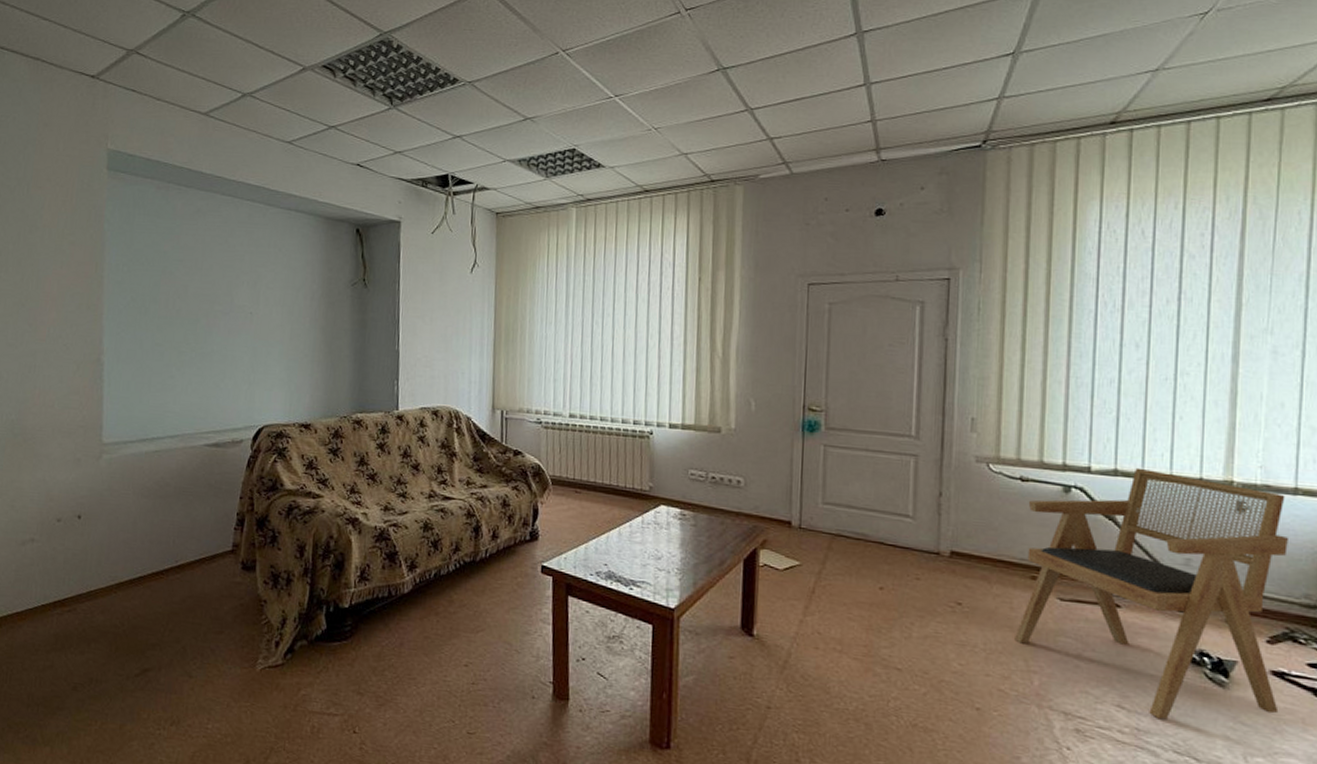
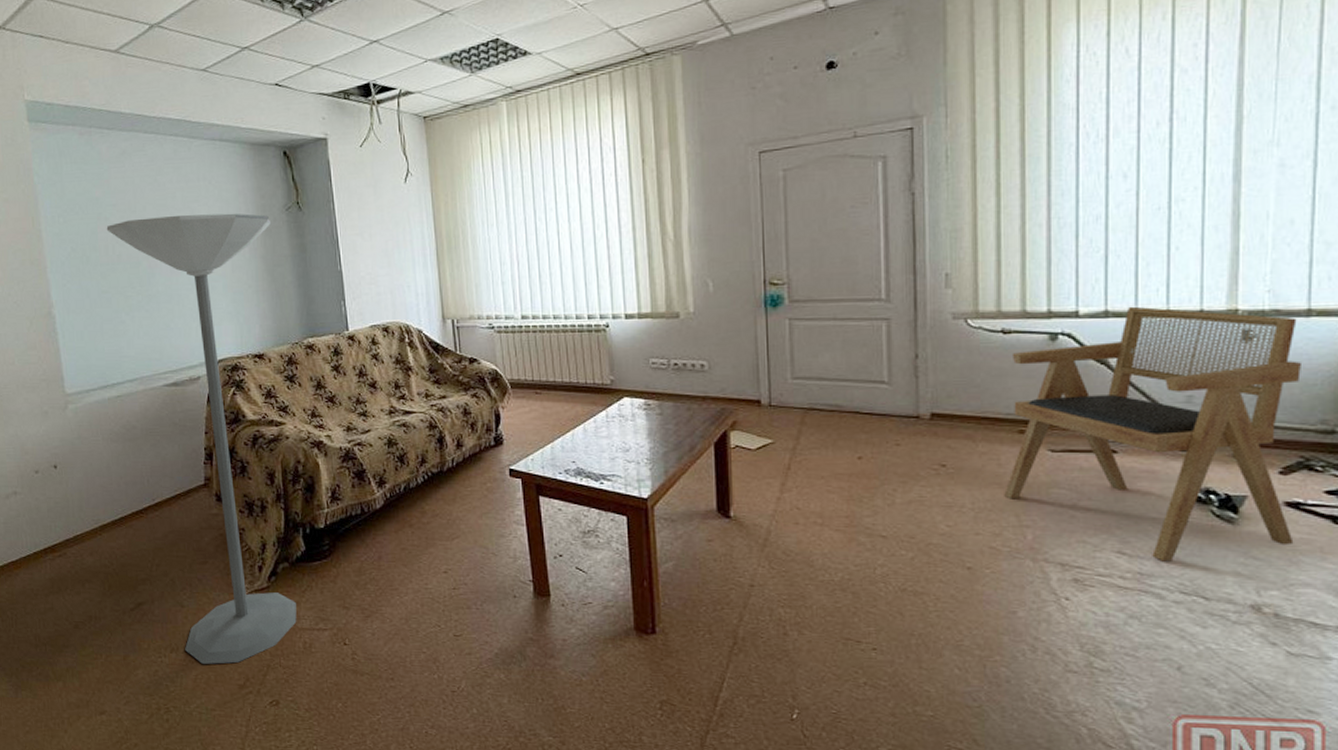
floor lamp: none [169,276,336,743] -> present [106,213,297,664]

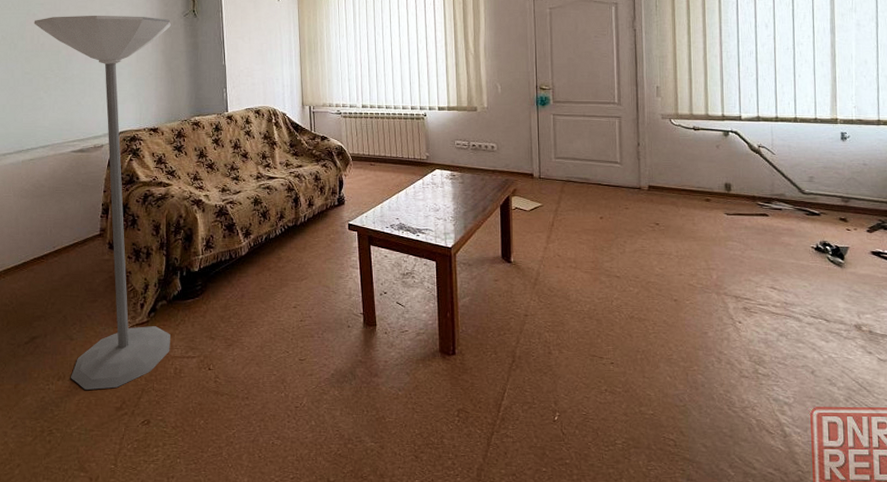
armchair: present [1004,306,1301,562] -> none [697,114,878,294]

